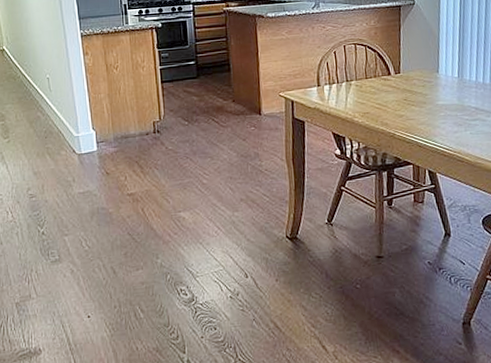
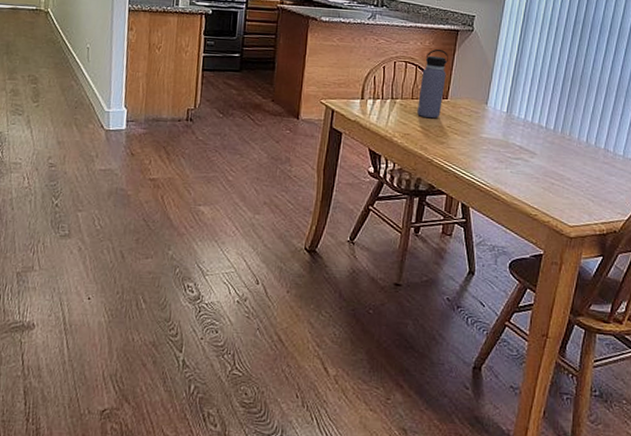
water bottle: none [372,26,396,95] -> present [417,49,448,119]

